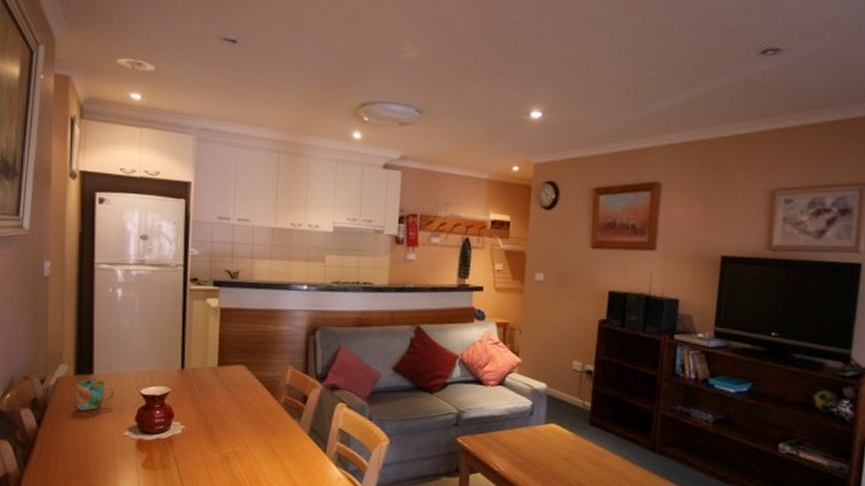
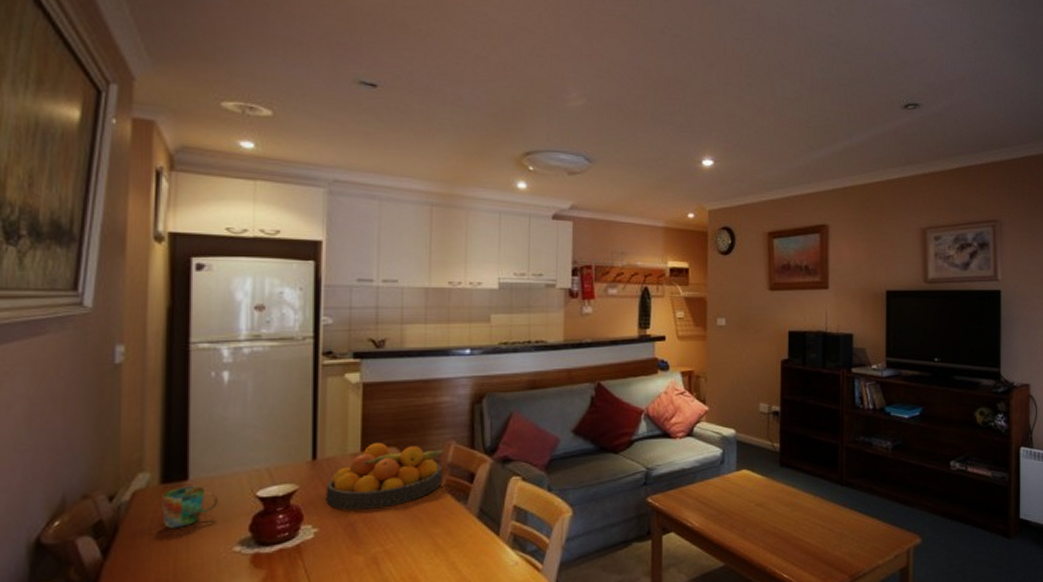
fruit bowl: none [190,360,283,416] -> present [325,443,445,510]

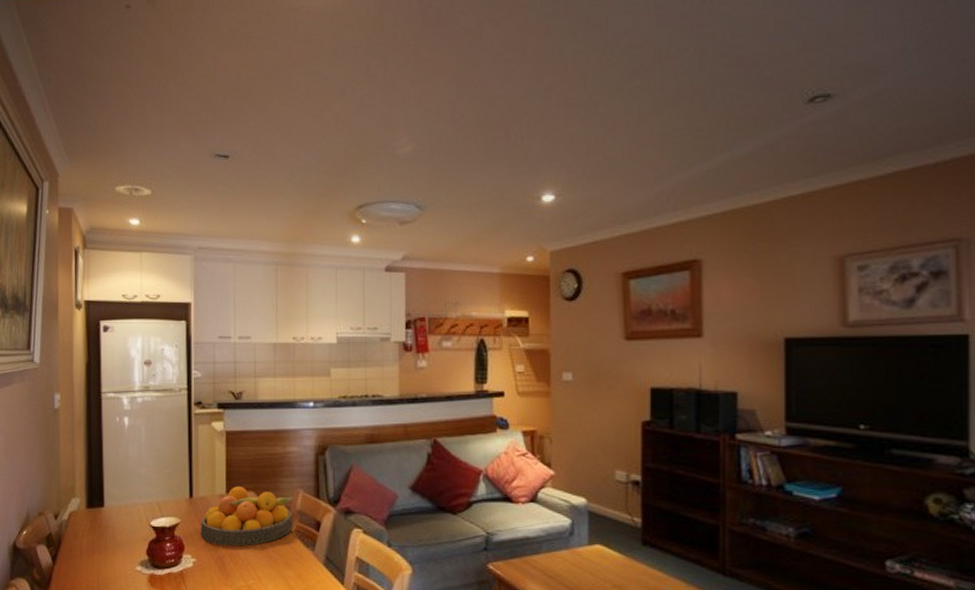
mug: present [162,485,218,528] -> none [88,511,124,546]

